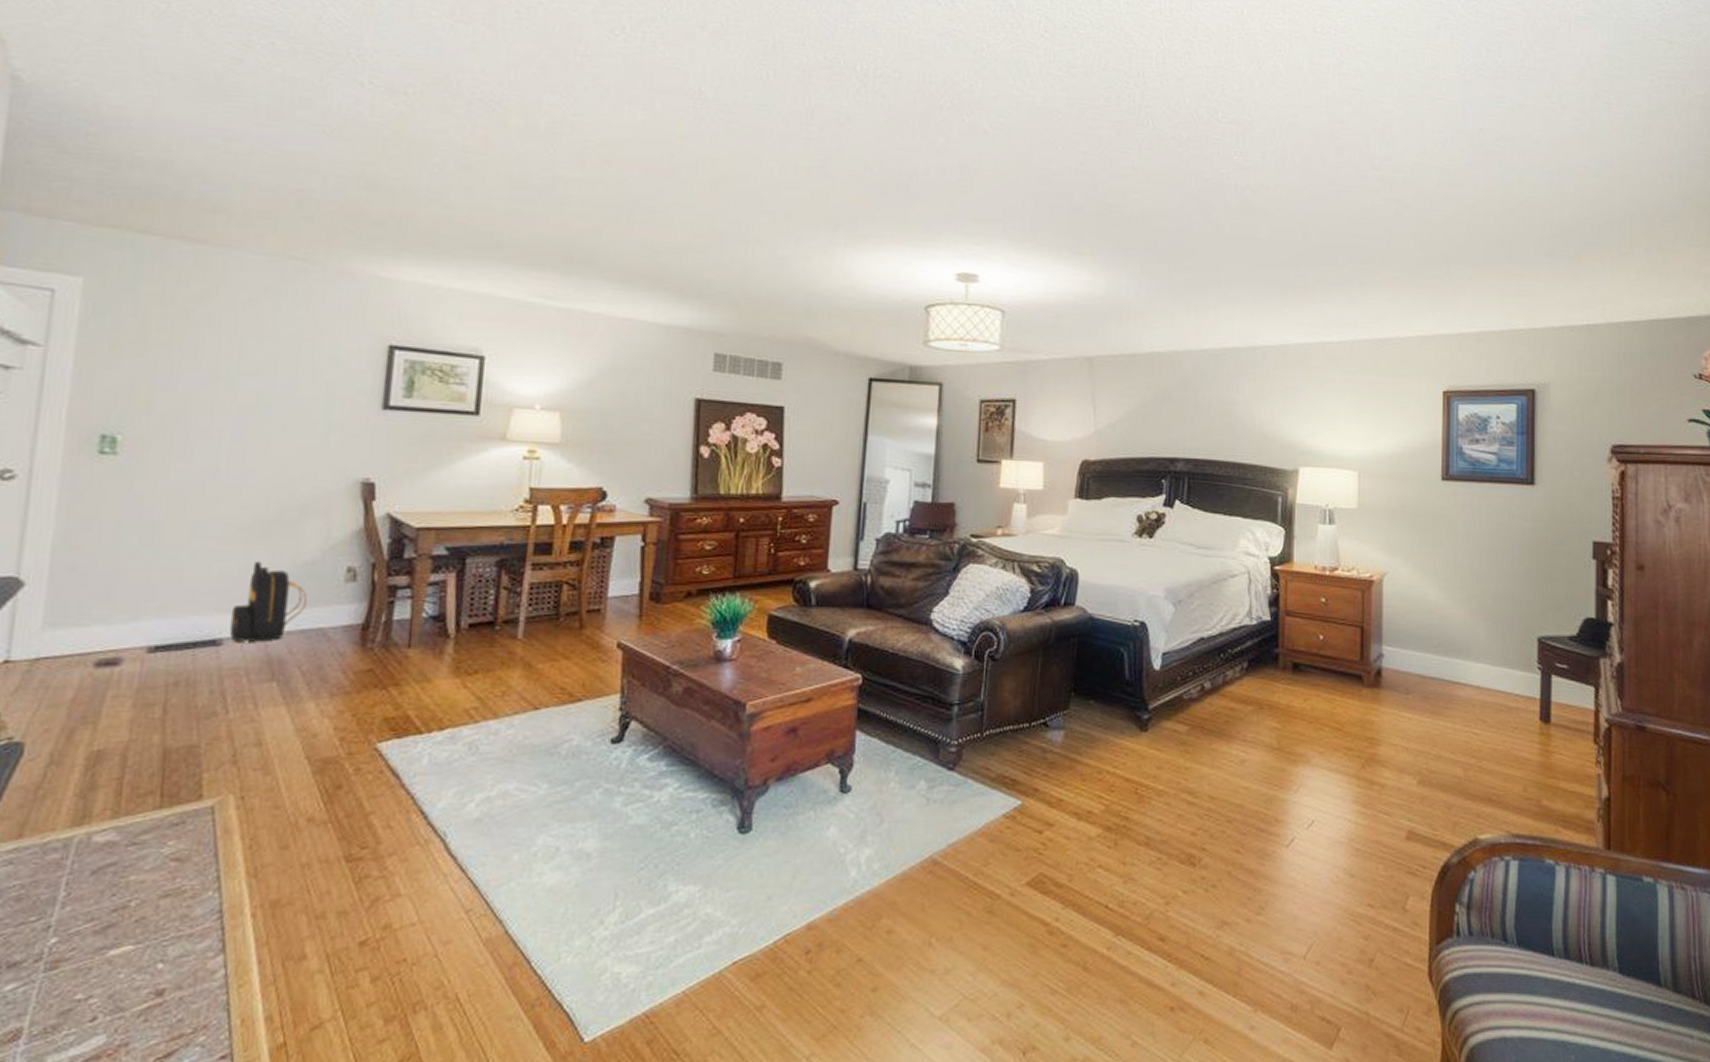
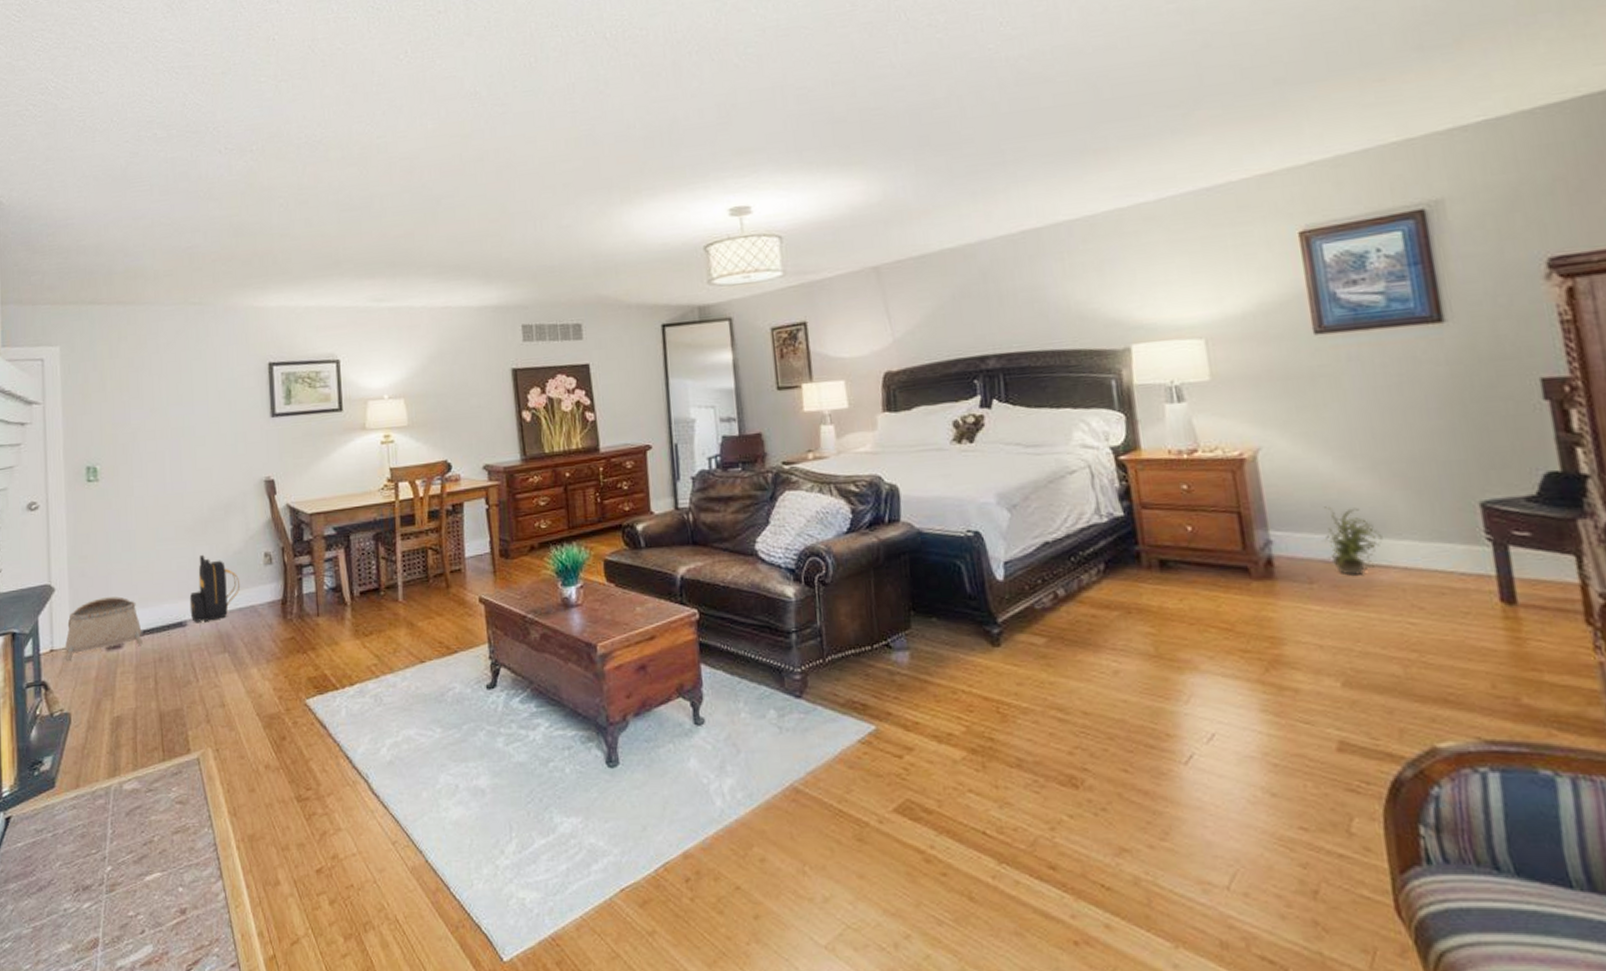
basket: none [28,601,154,676] -> present [65,596,143,661]
potted plant: none [1423,629,1465,690] -> present [1324,506,1383,576]

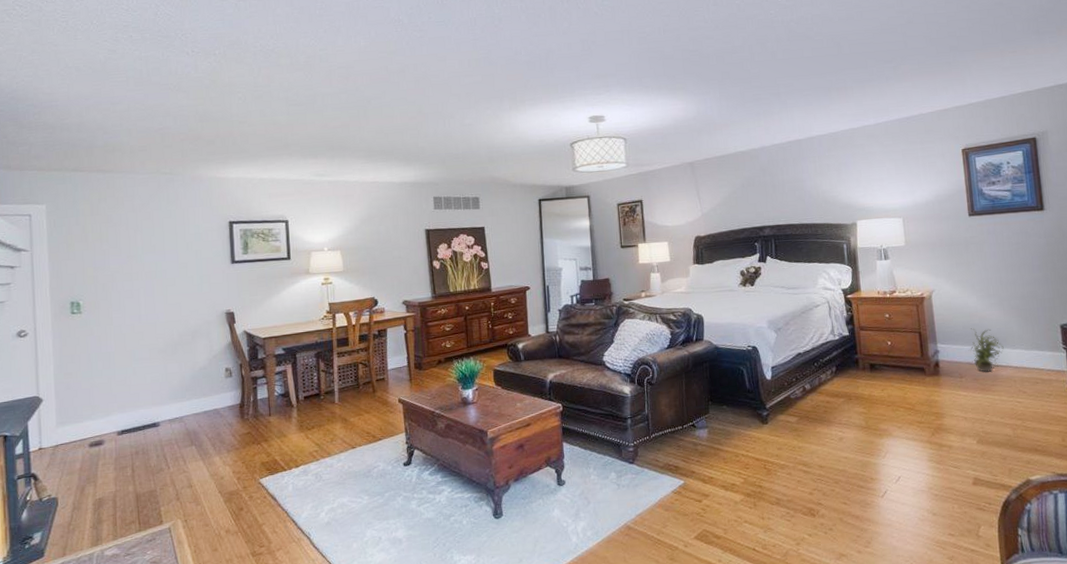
basket: present [65,596,143,661] -> none [53,404,121,457]
backpack: present [189,554,241,622] -> none [161,370,205,423]

